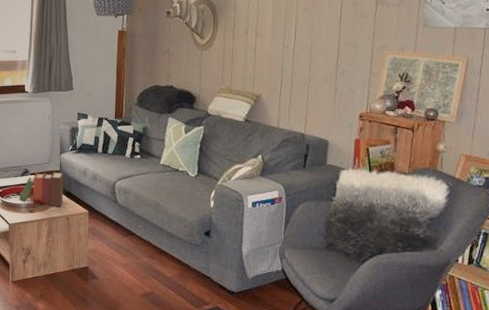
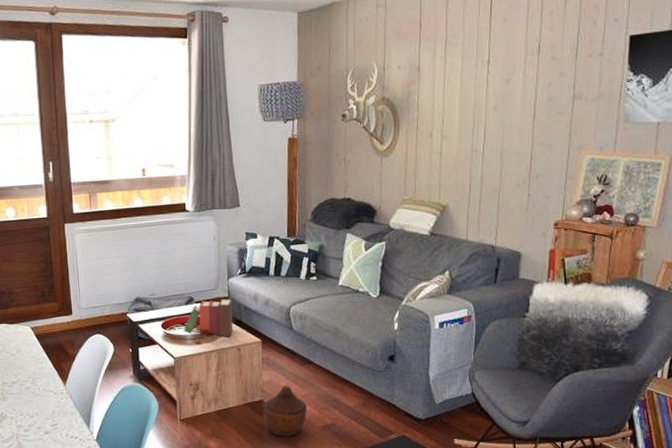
woven basket: none [89,254,129,302] -> present [264,385,308,437]

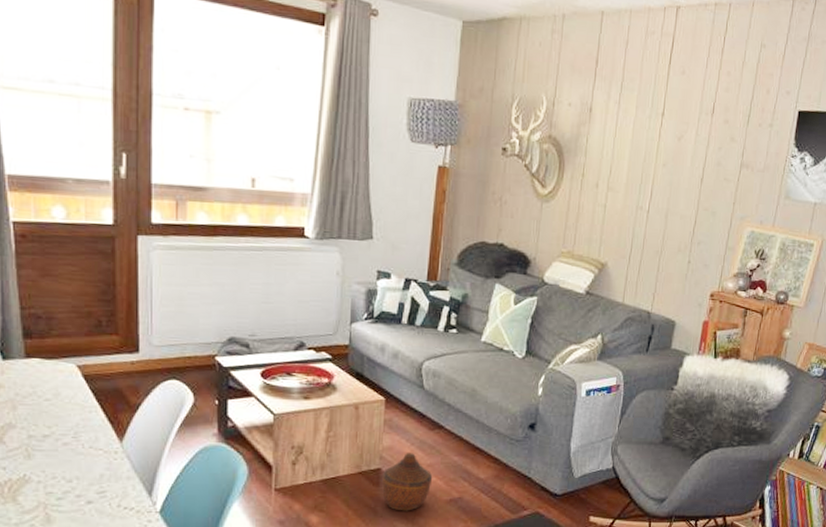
books: present [184,298,233,337] -> none [289,346,354,393]

